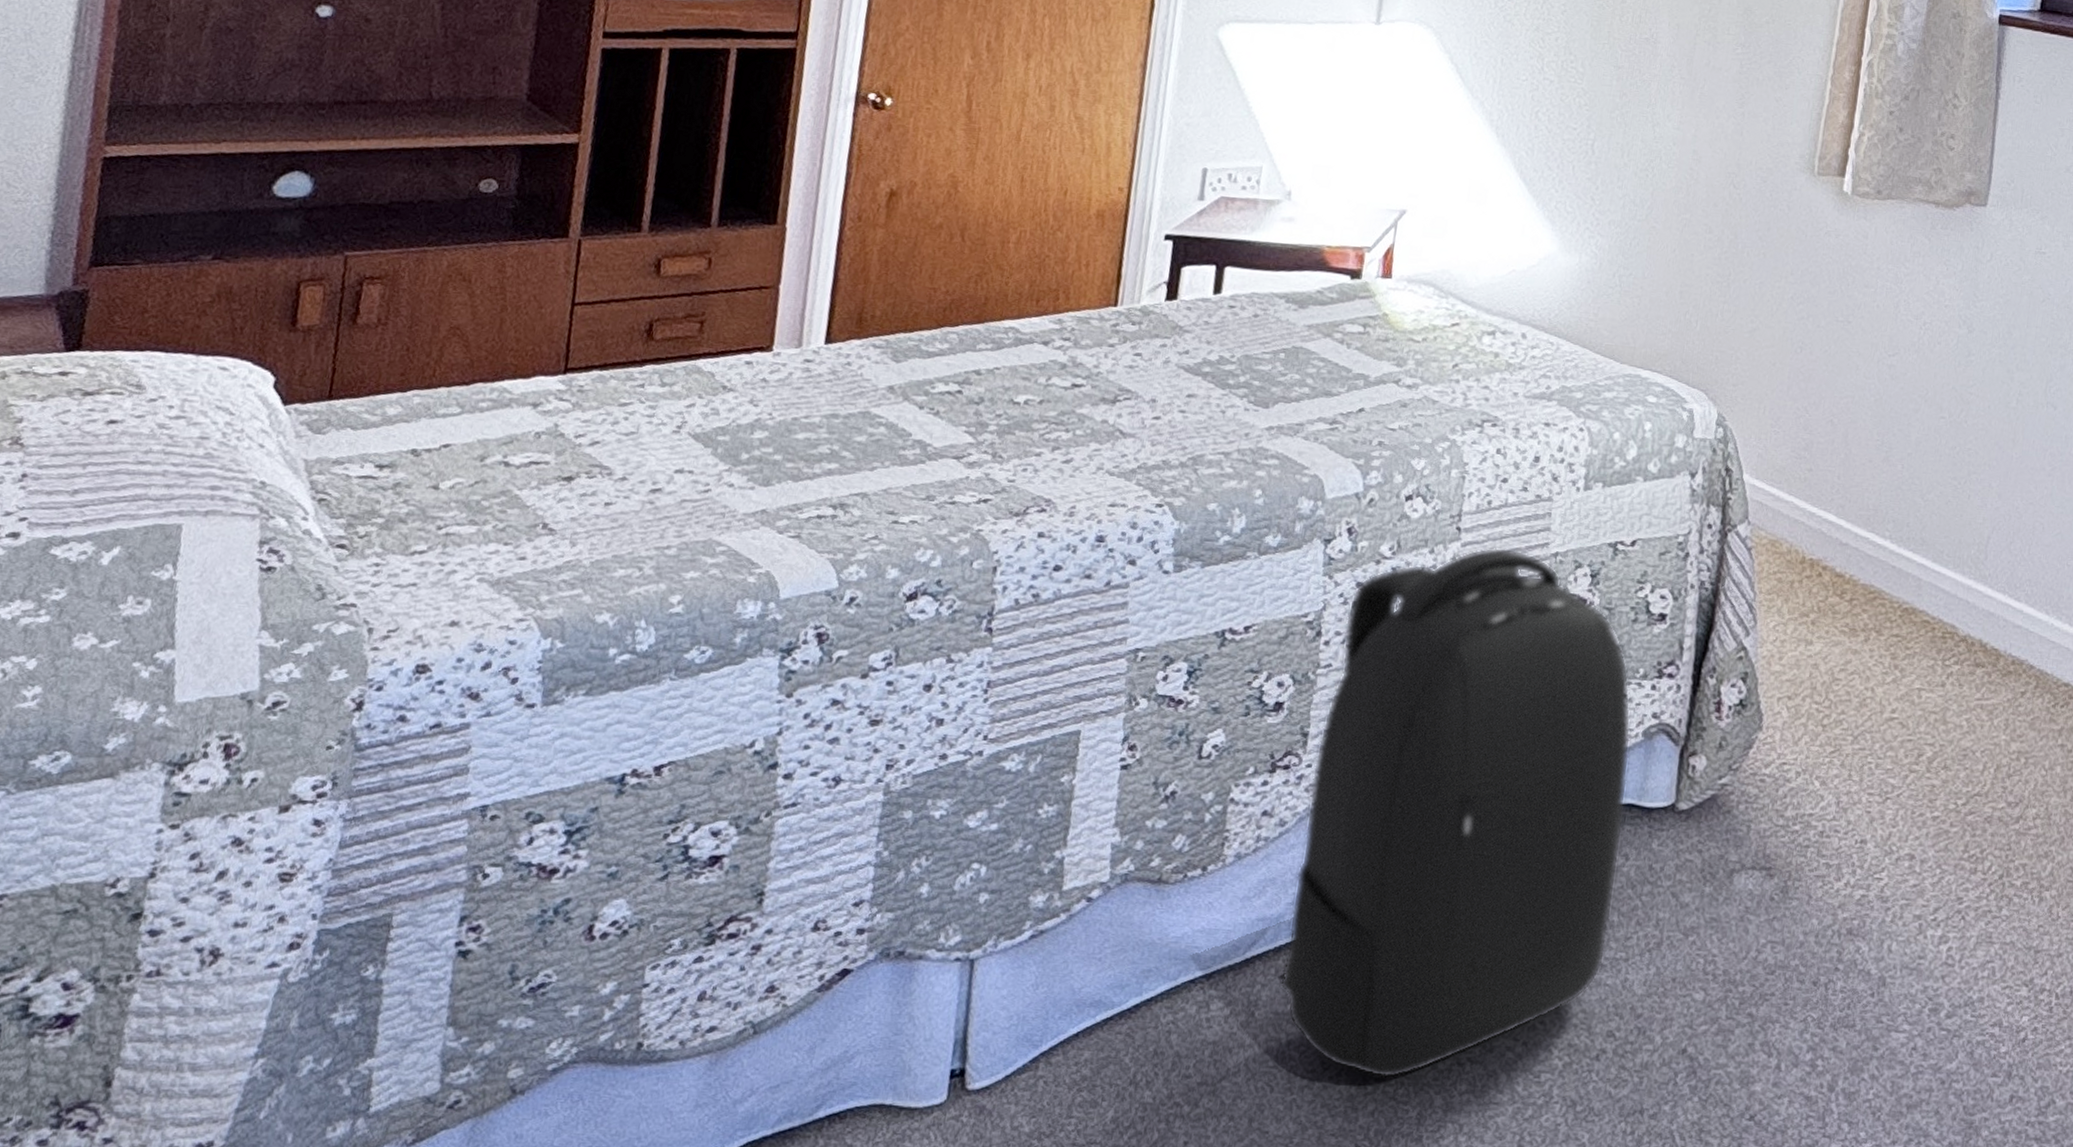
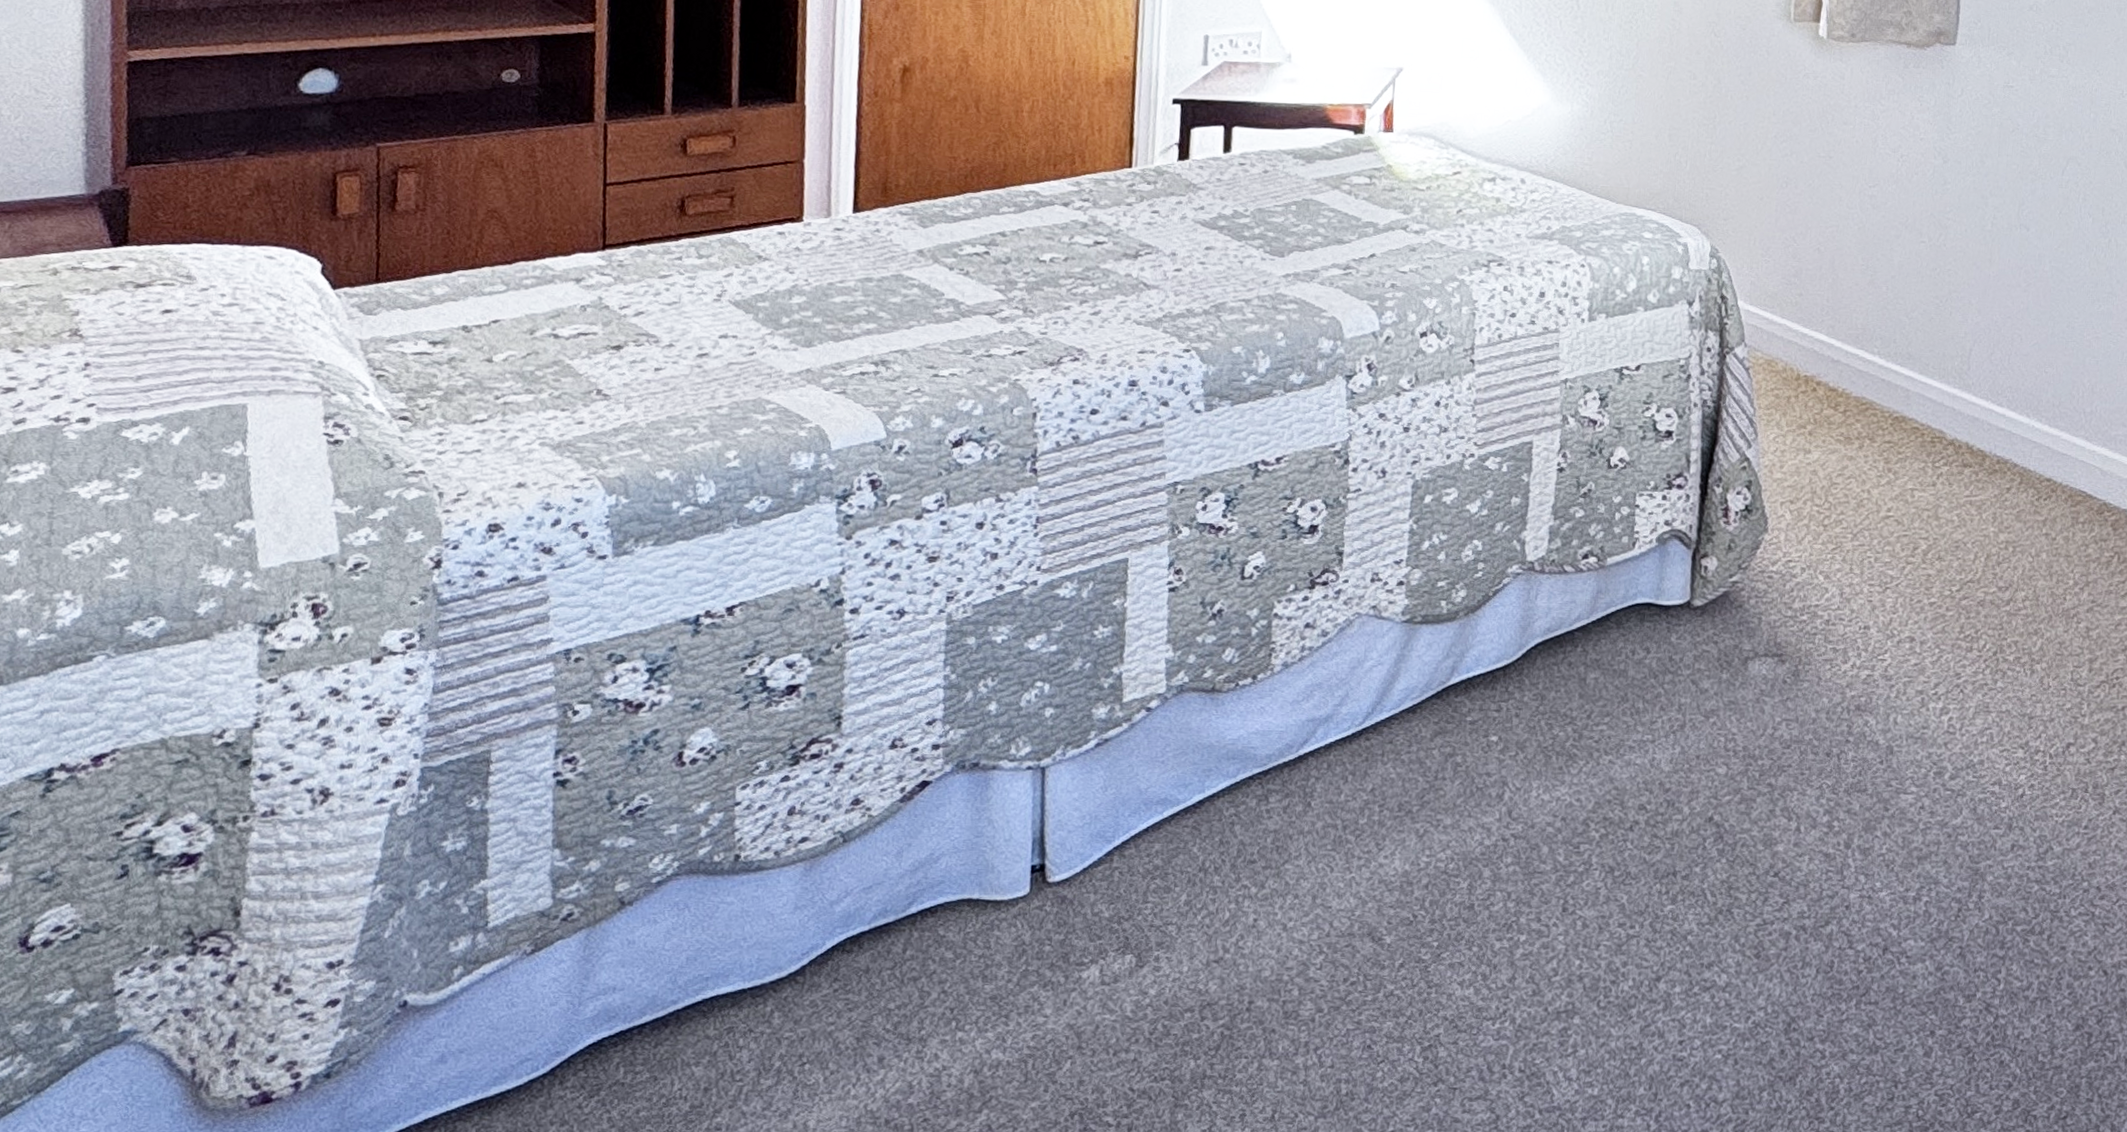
backpack: present [1279,547,1632,1079] -> none [1332,376,1646,856]

